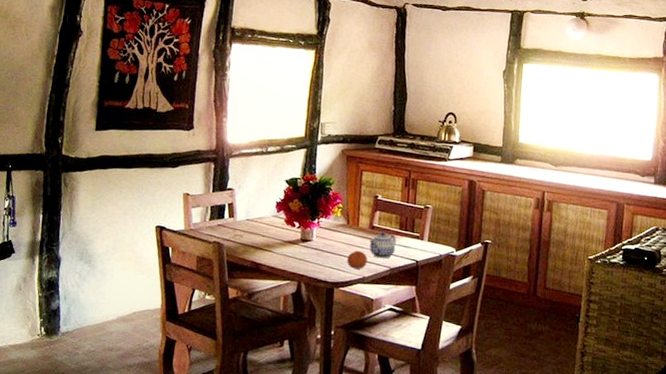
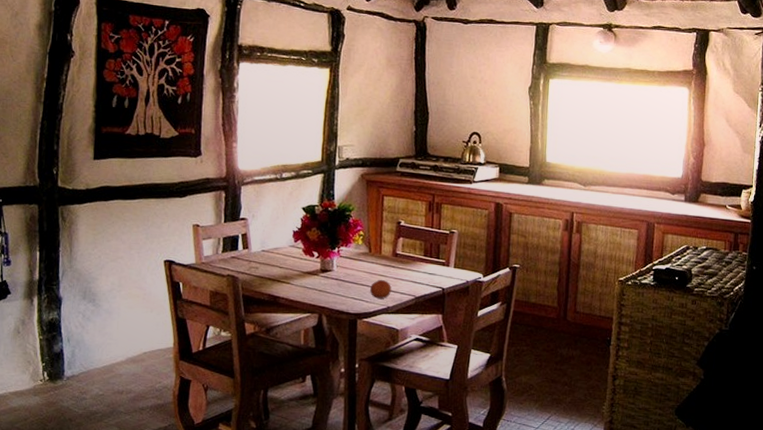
teapot: present [369,231,396,259] -> none [392,259,421,287]

